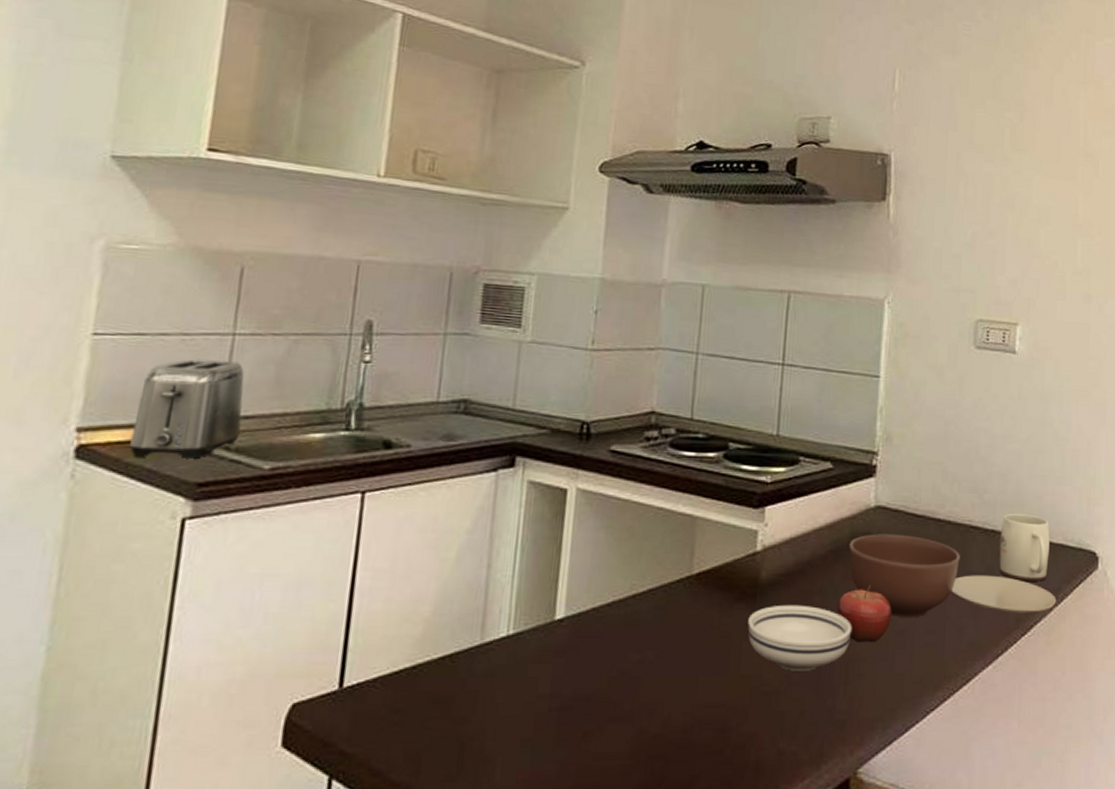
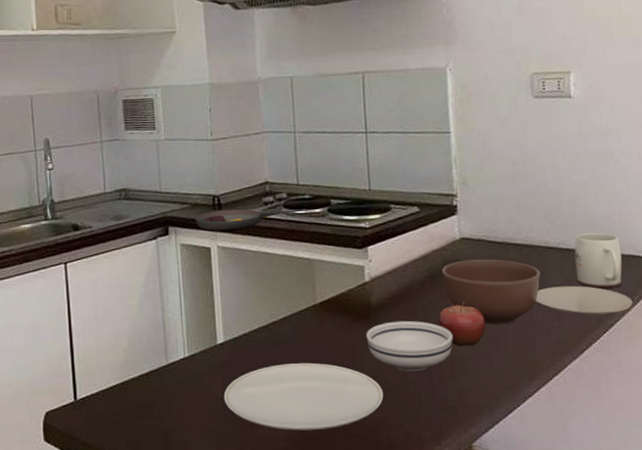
plate: none [551,652,759,744] -> present [223,362,384,431]
frying pan: none [553,441,699,469] -> present [195,209,307,231]

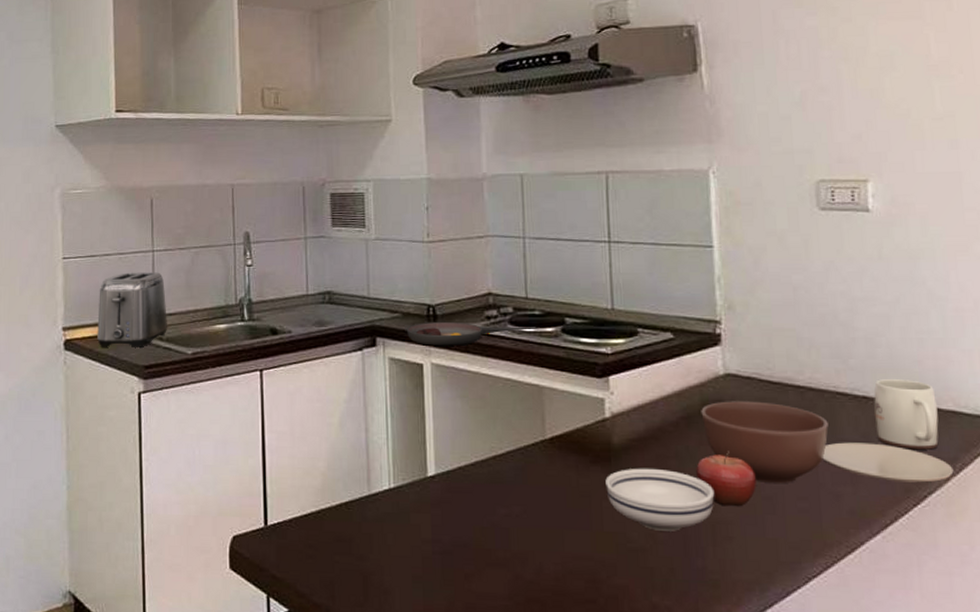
plate: present [223,362,384,431] -> none [433,507,626,591]

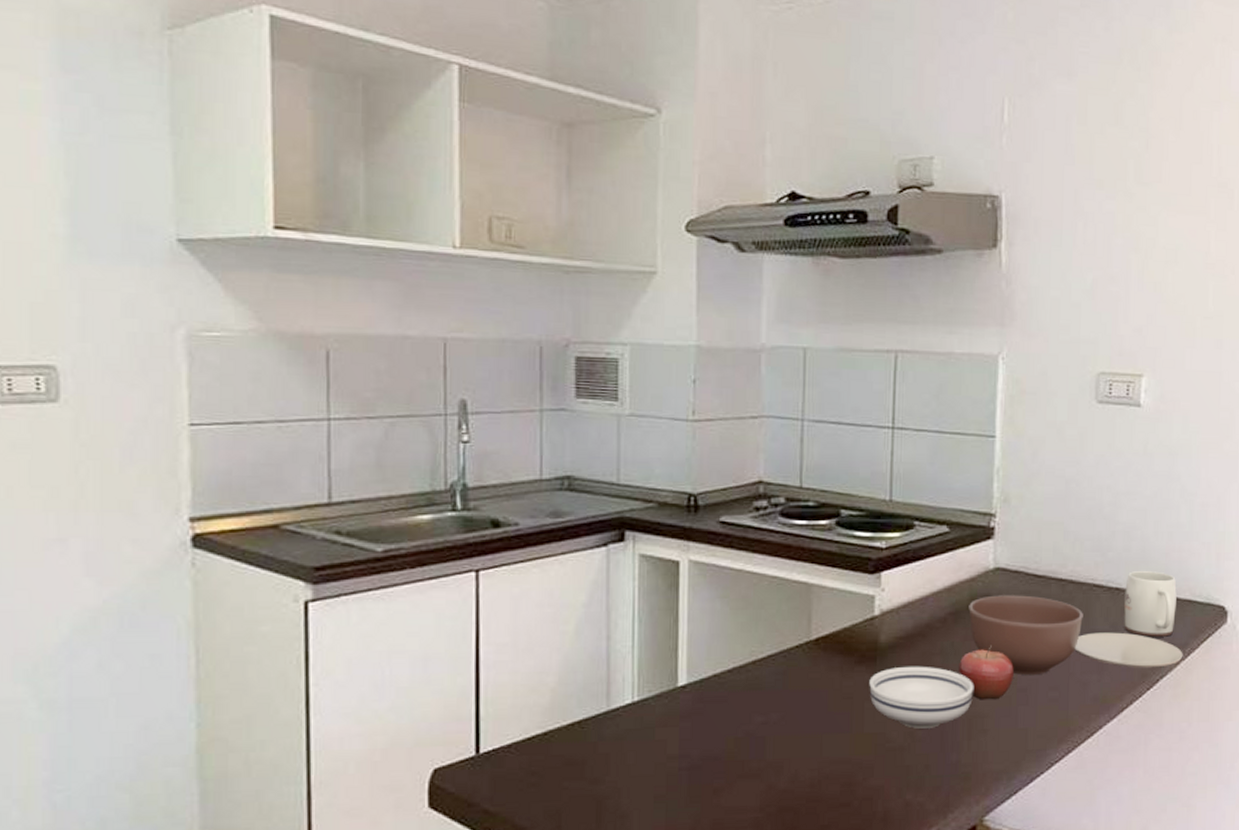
toaster: present [97,272,167,347] -> none [244,446,348,544]
frying pan: present [406,321,537,346] -> none [661,512,810,540]

